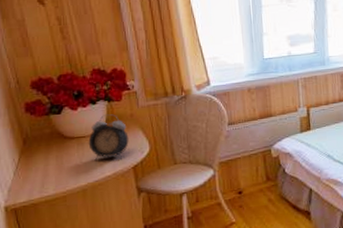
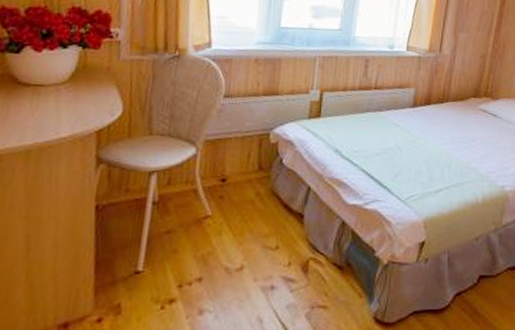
alarm clock: present [88,114,129,161] -> none [46,62,100,120]

